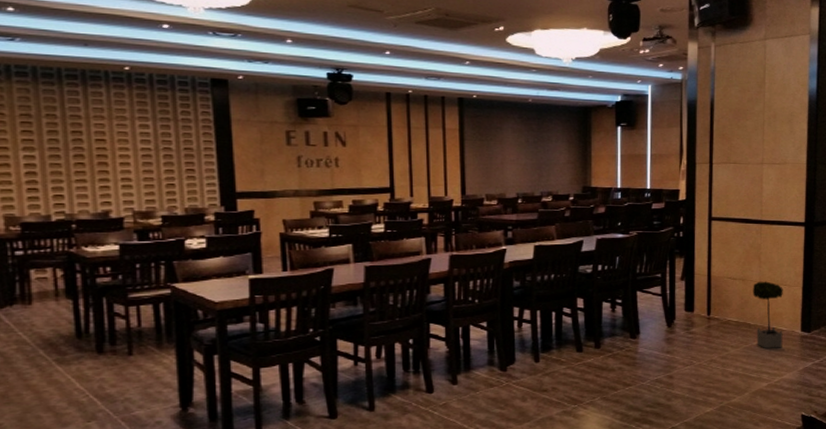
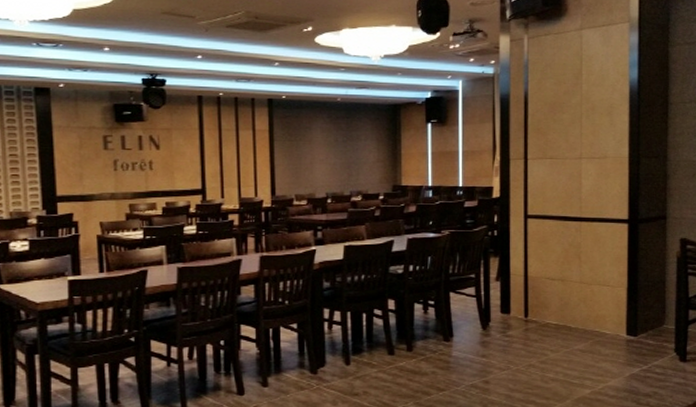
potted tree: present [753,281,783,348] -> none [573,282,607,353]

